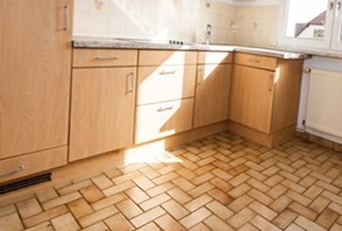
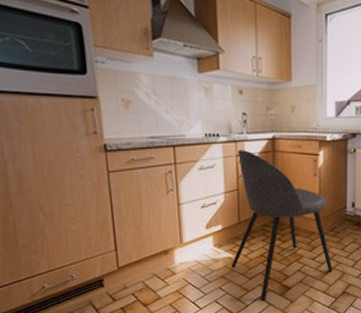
dining chair: none [179,59,279,210] -> present [231,150,333,301]

